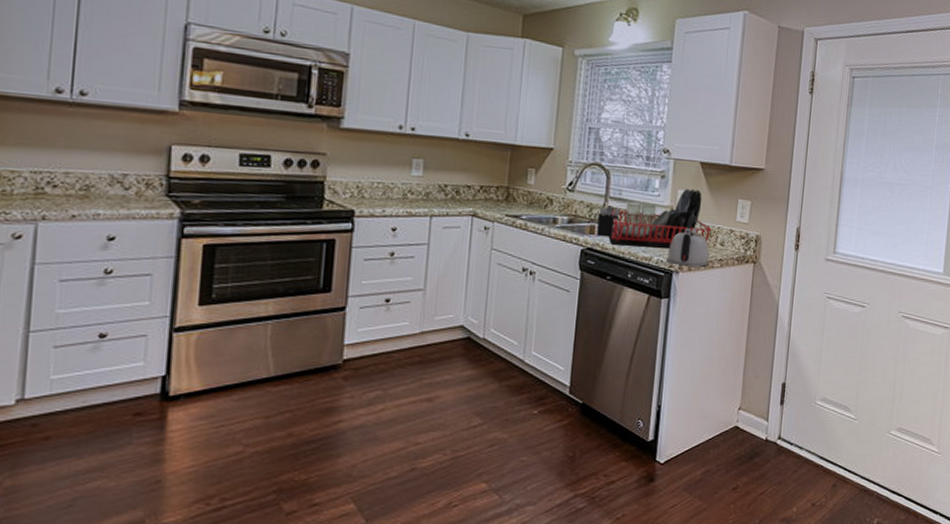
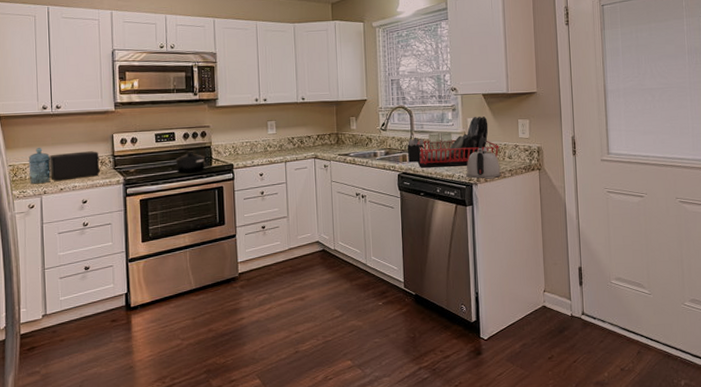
canister: none [17,150,61,205] -> present [27,148,51,184]
toaster: none [55,162,145,205] -> present [49,151,100,182]
saucepan: none [266,184,314,218] -> present [175,151,206,175]

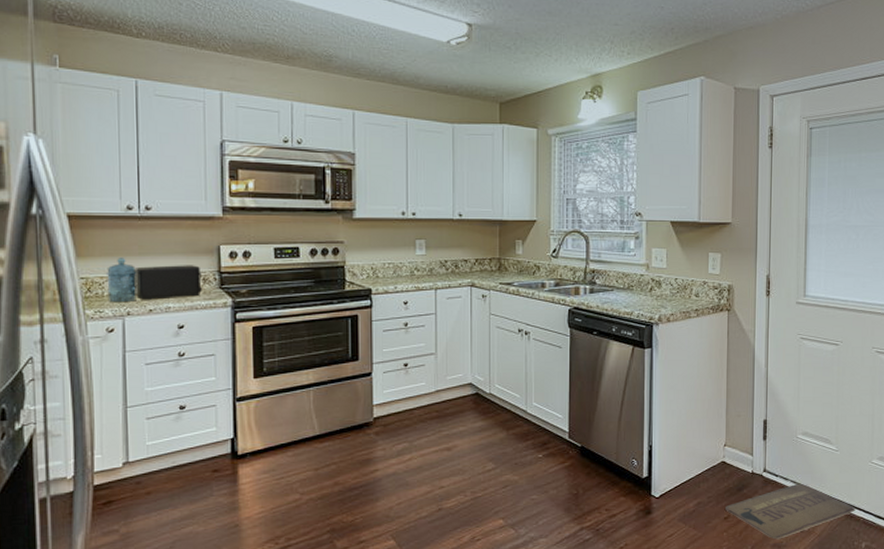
saucepan: present [175,151,206,175] -> none [299,271,338,299]
dish rack: present [407,116,500,168] -> none [581,247,686,304]
kettle: present [466,137,501,179] -> none [647,270,686,319]
doormat: none [549,325,672,378] -> present [725,483,856,540]

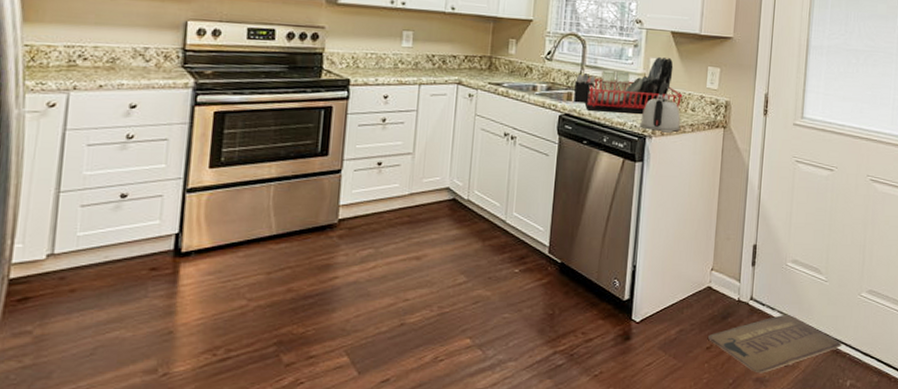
canister: present [105,258,137,303] -> none [53,26,91,76]
toaster: present [134,265,202,301] -> none [85,37,164,76]
dish rack: none [581,247,686,304] -> present [574,57,683,115]
kettle: none [647,270,686,319] -> present [640,82,681,133]

